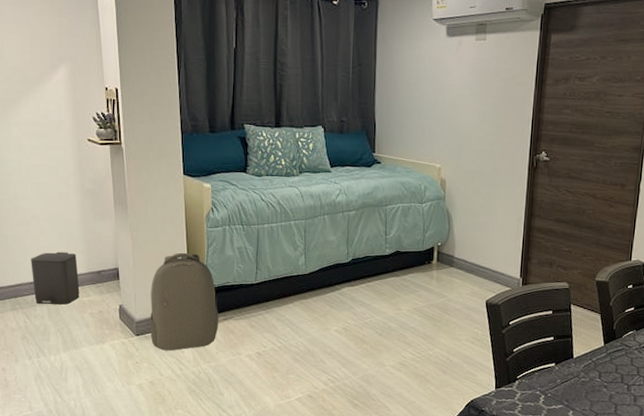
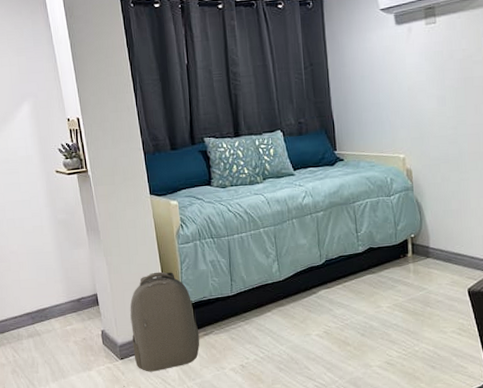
pedal bin: present [31,252,80,305] -> none [13,283,63,337]

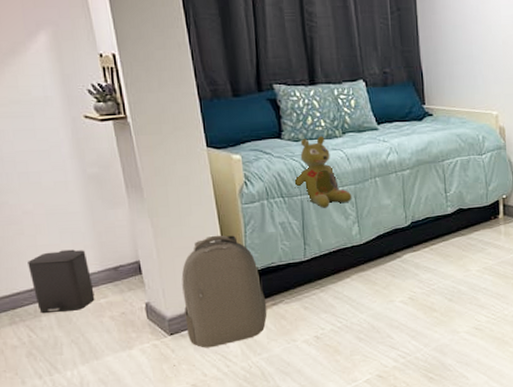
pedal bin: none [13,283,63,337] -> present [28,249,95,313]
stuffed bear: none [221,182,272,249] -> present [293,136,352,209]

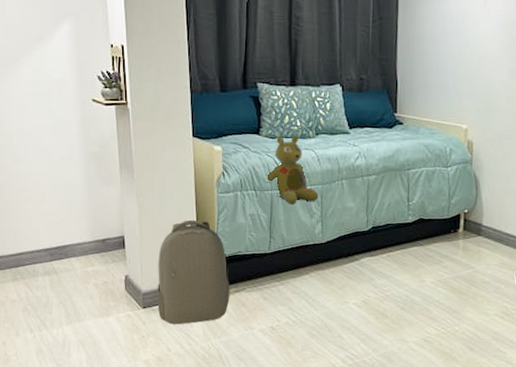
pedal bin: present [28,249,95,313] -> none [32,218,83,275]

